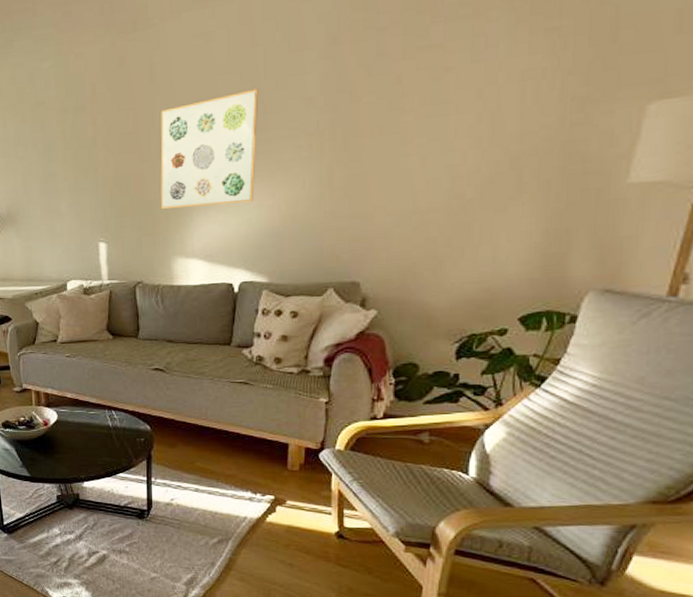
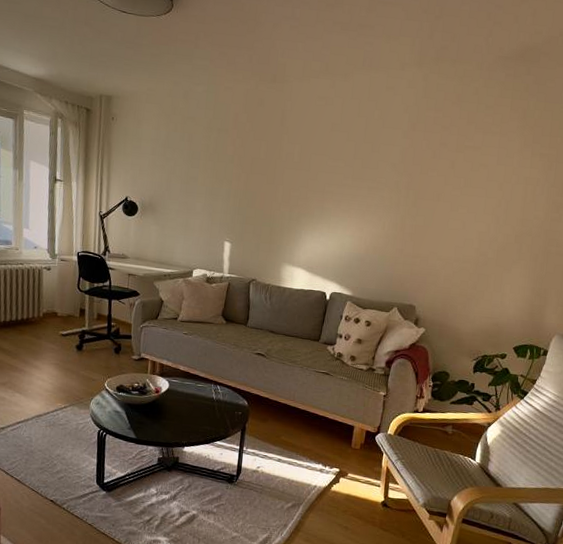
wall art: present [161,88,259,209] -> none [278,147,360,232]

